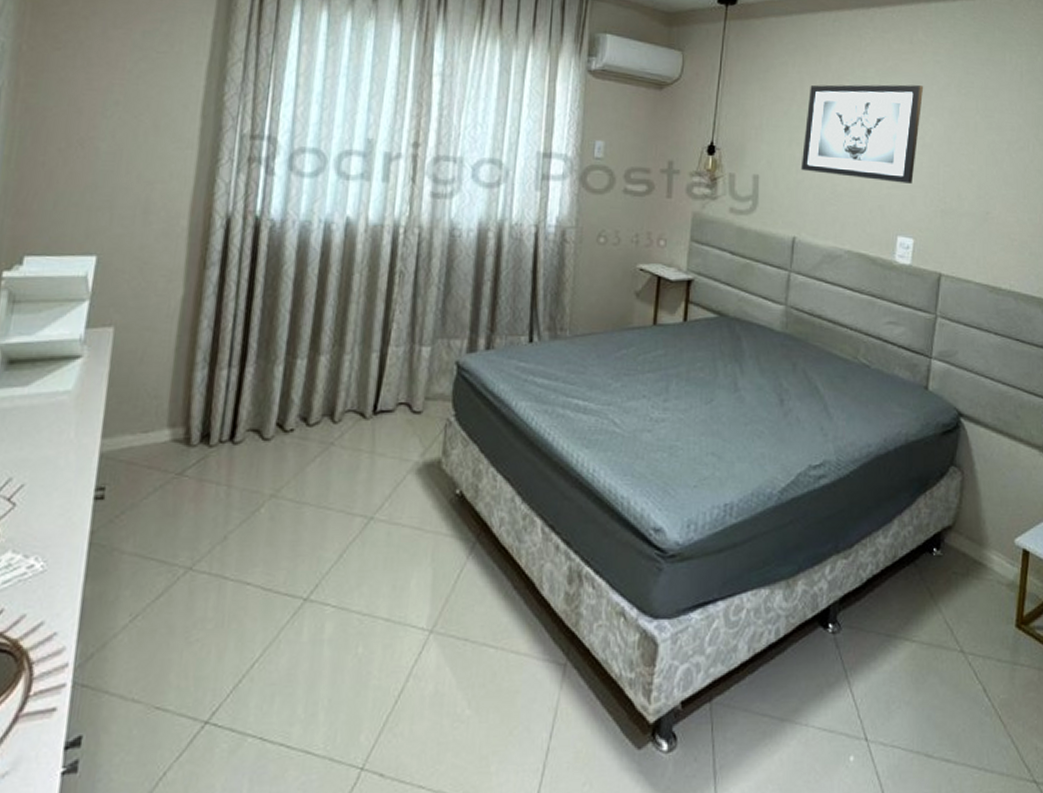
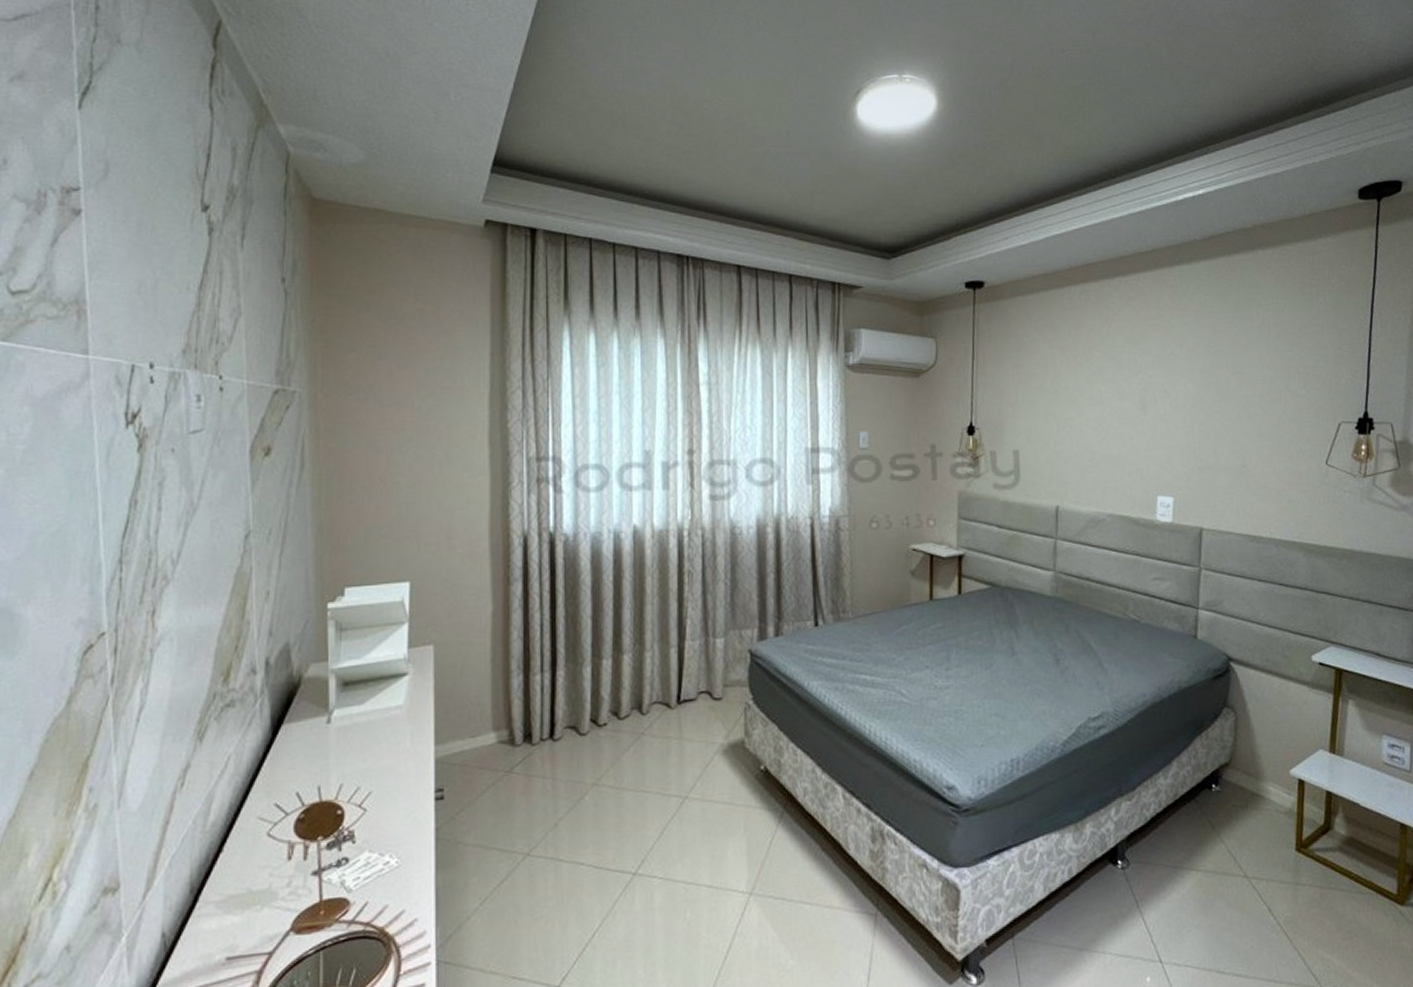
wall art: present [800,84,924,184] -> none [1058,349,1174,445]

